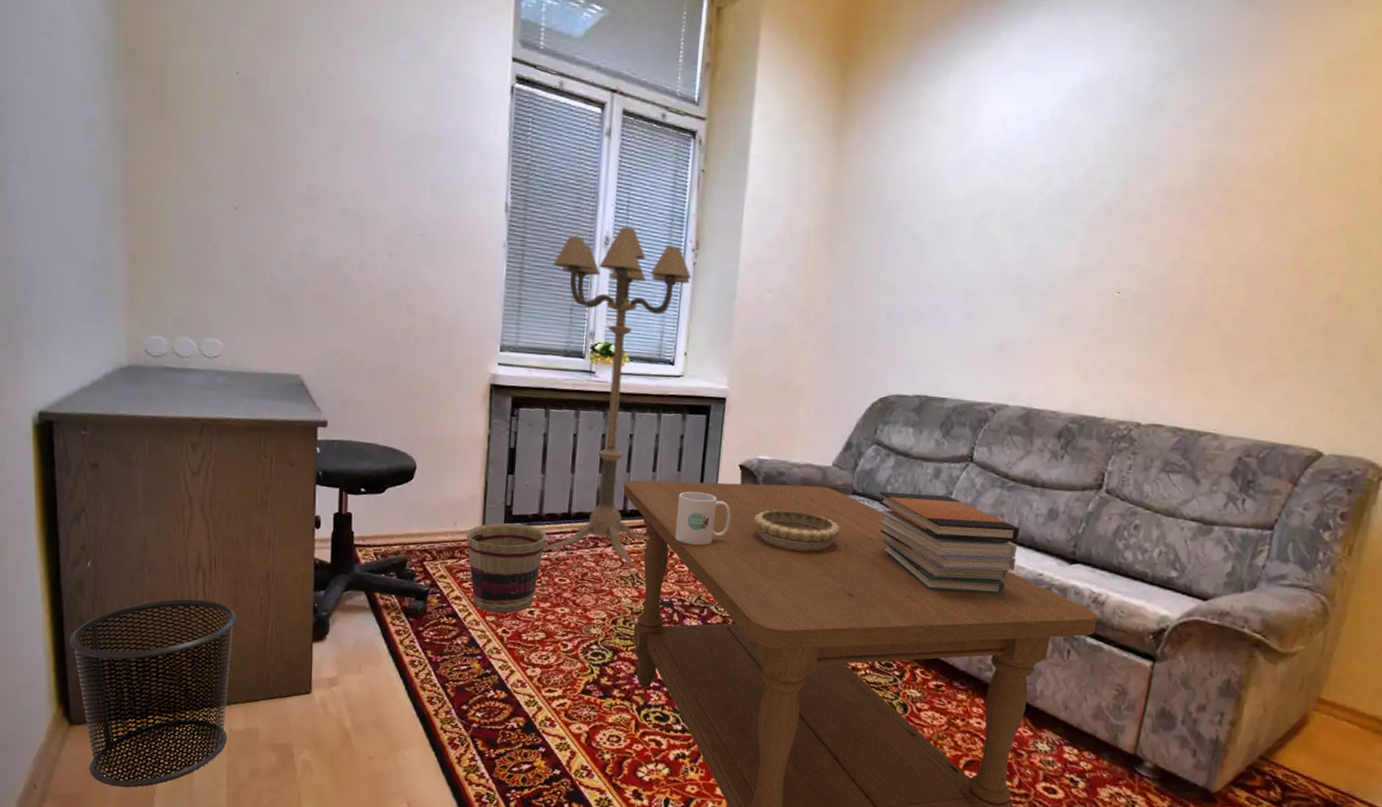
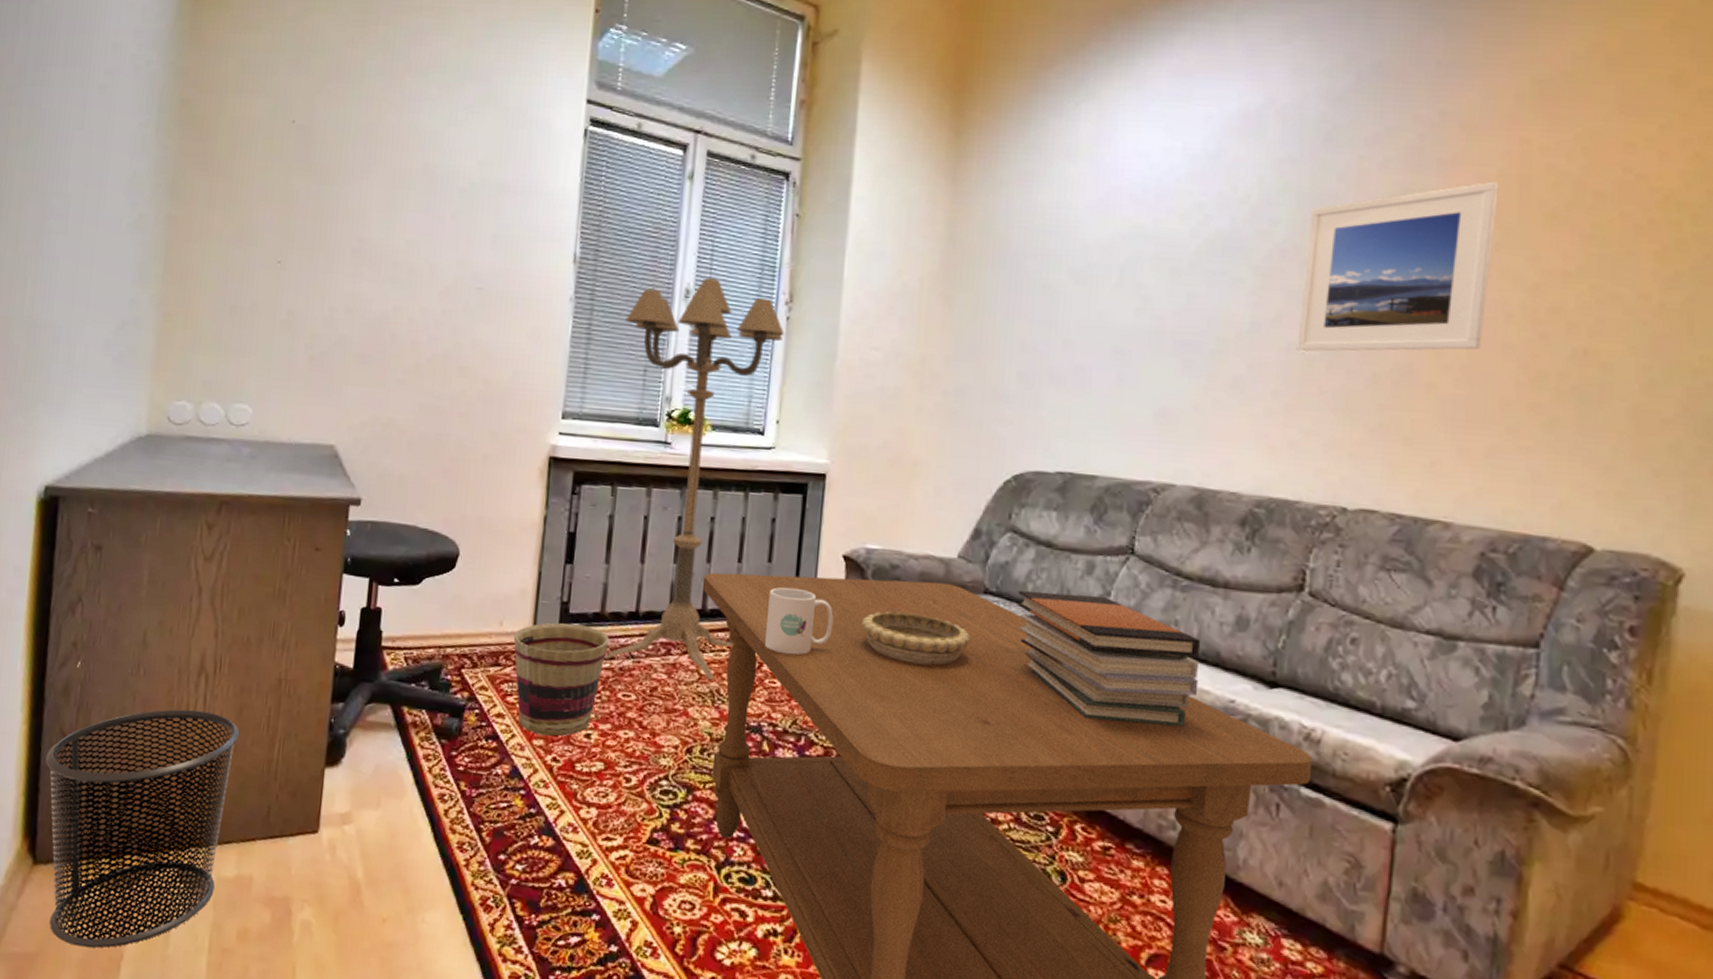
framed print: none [1112,150,1288,295] -> present [1296,181,1499,352]

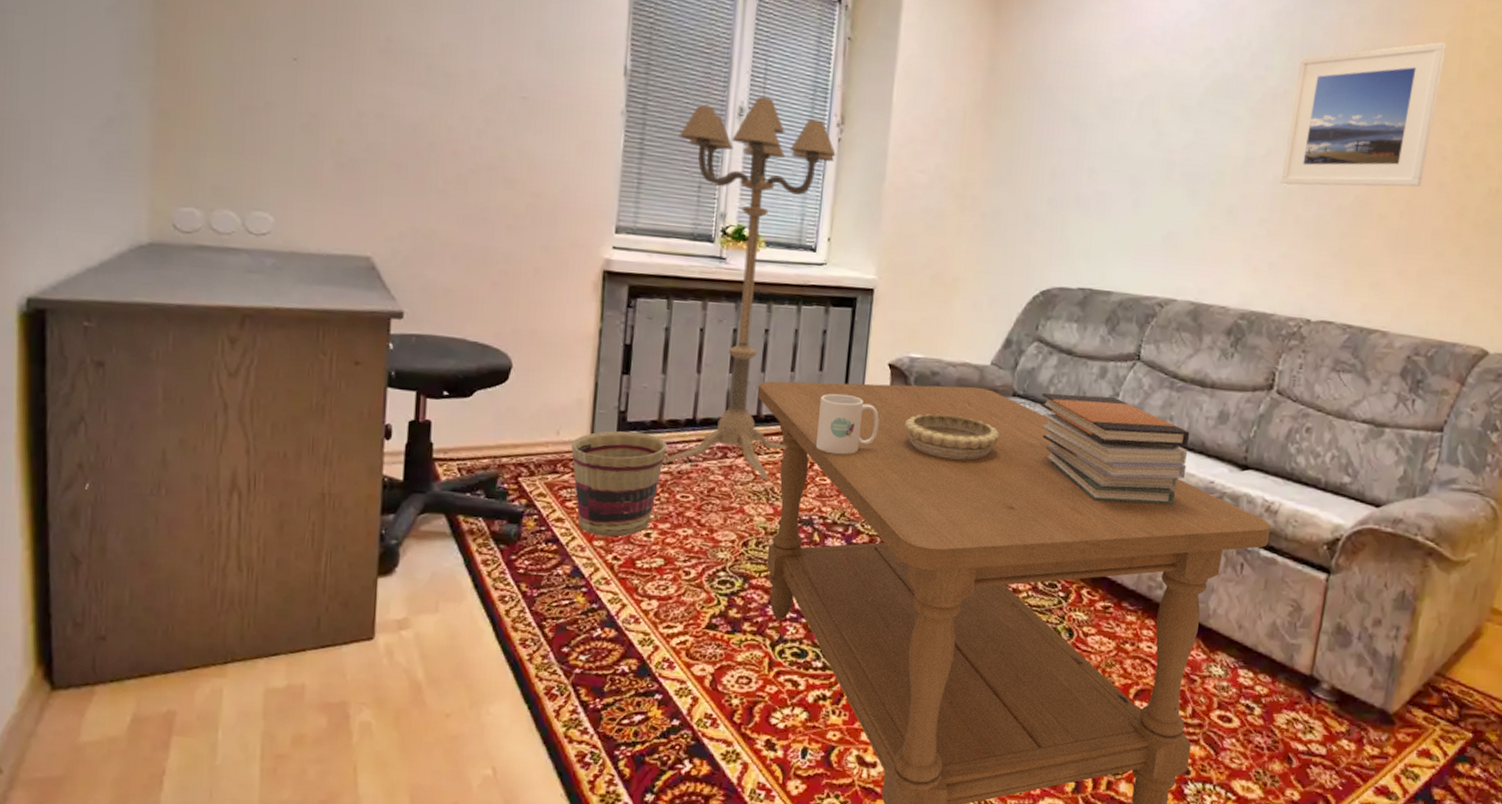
waste bin: present [45,709,240,948] -> none [55,527,281,766]

